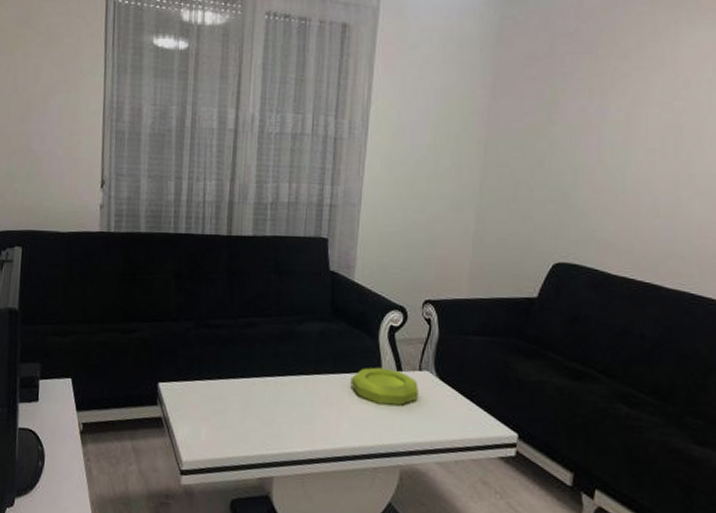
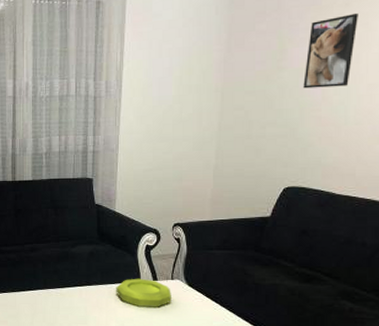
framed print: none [577,66,637,149] -> present [303,12,358,89]

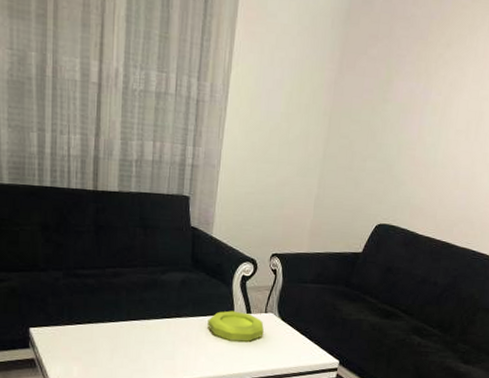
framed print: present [303,12,358,89] -> none [403,55,457,129]

